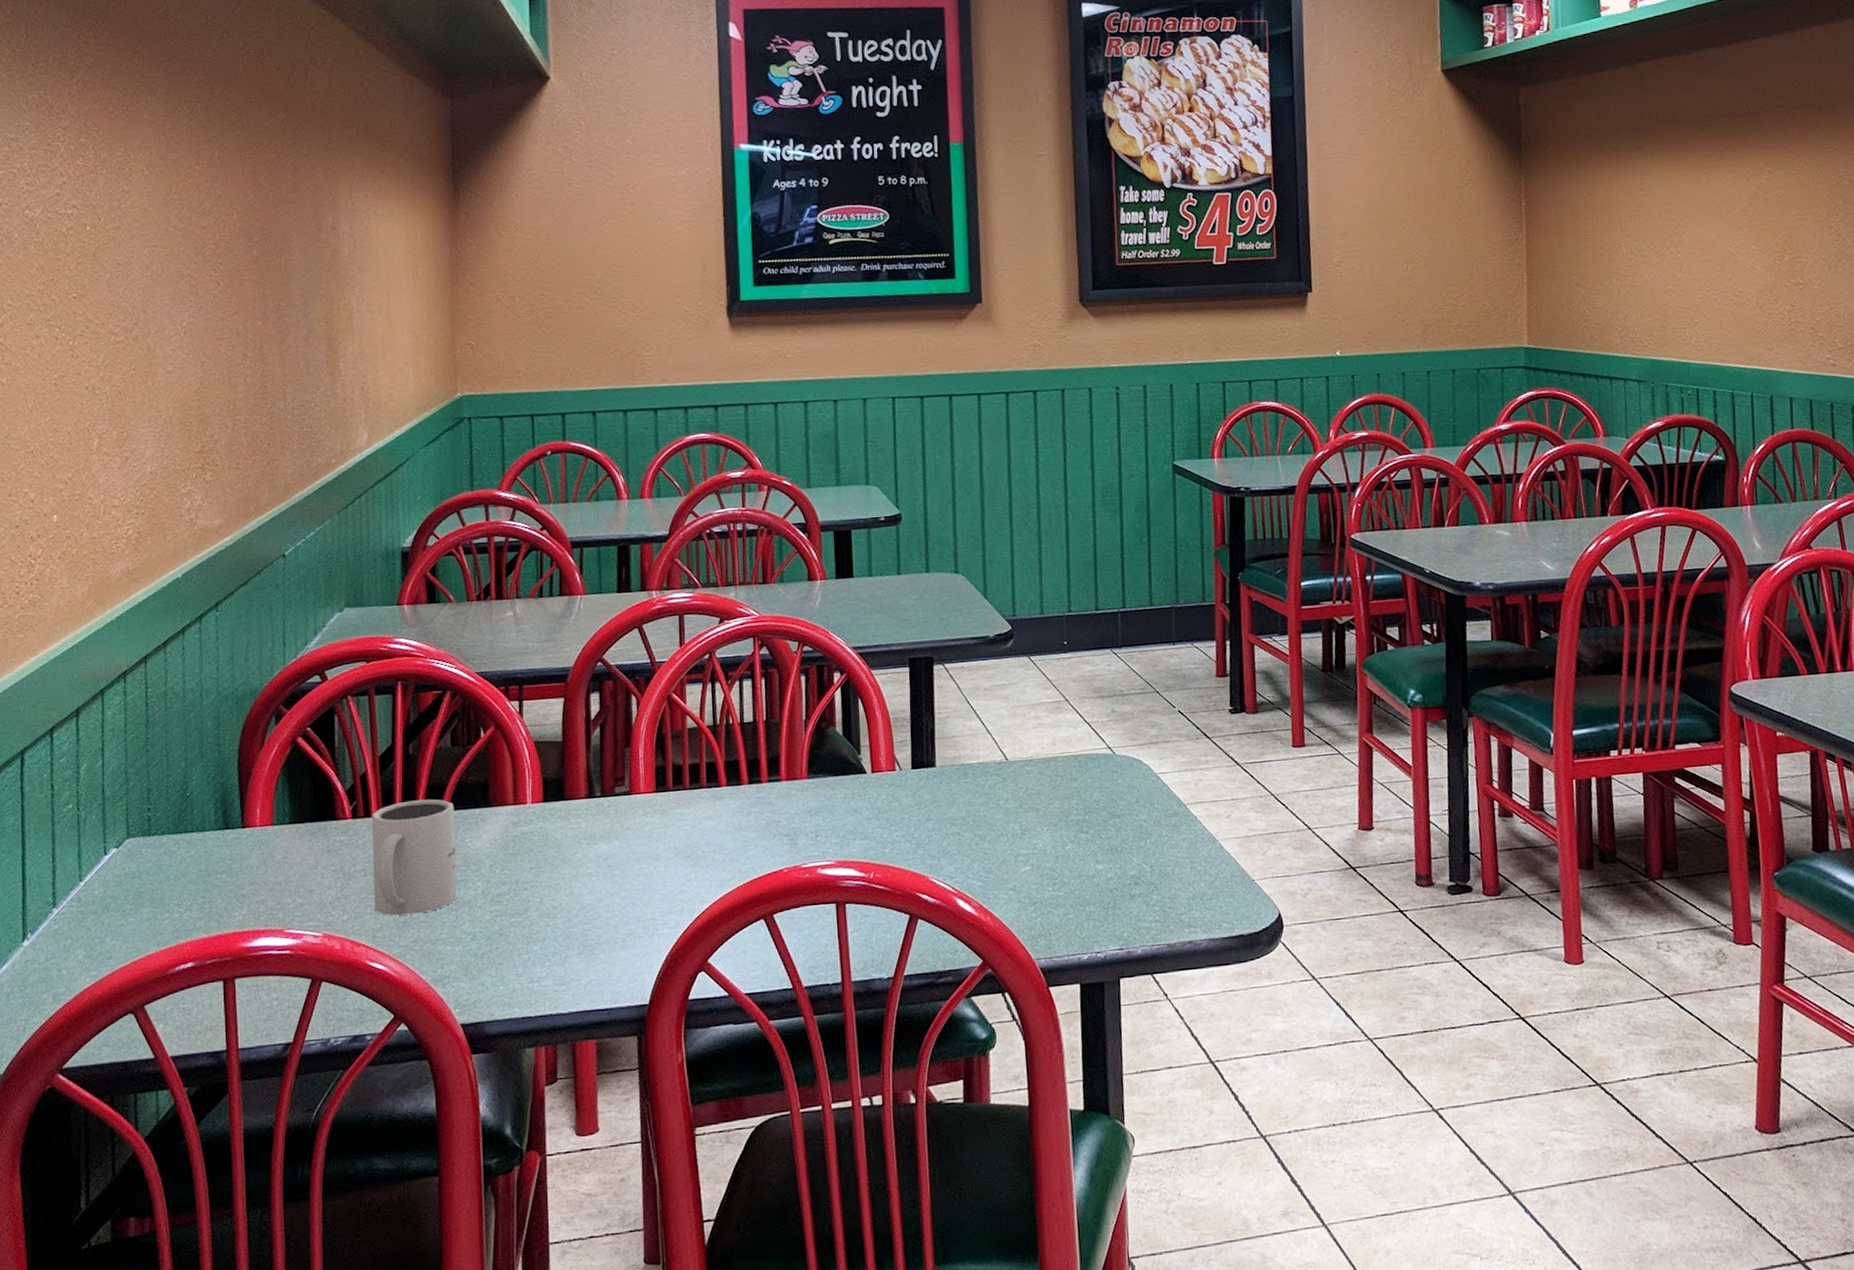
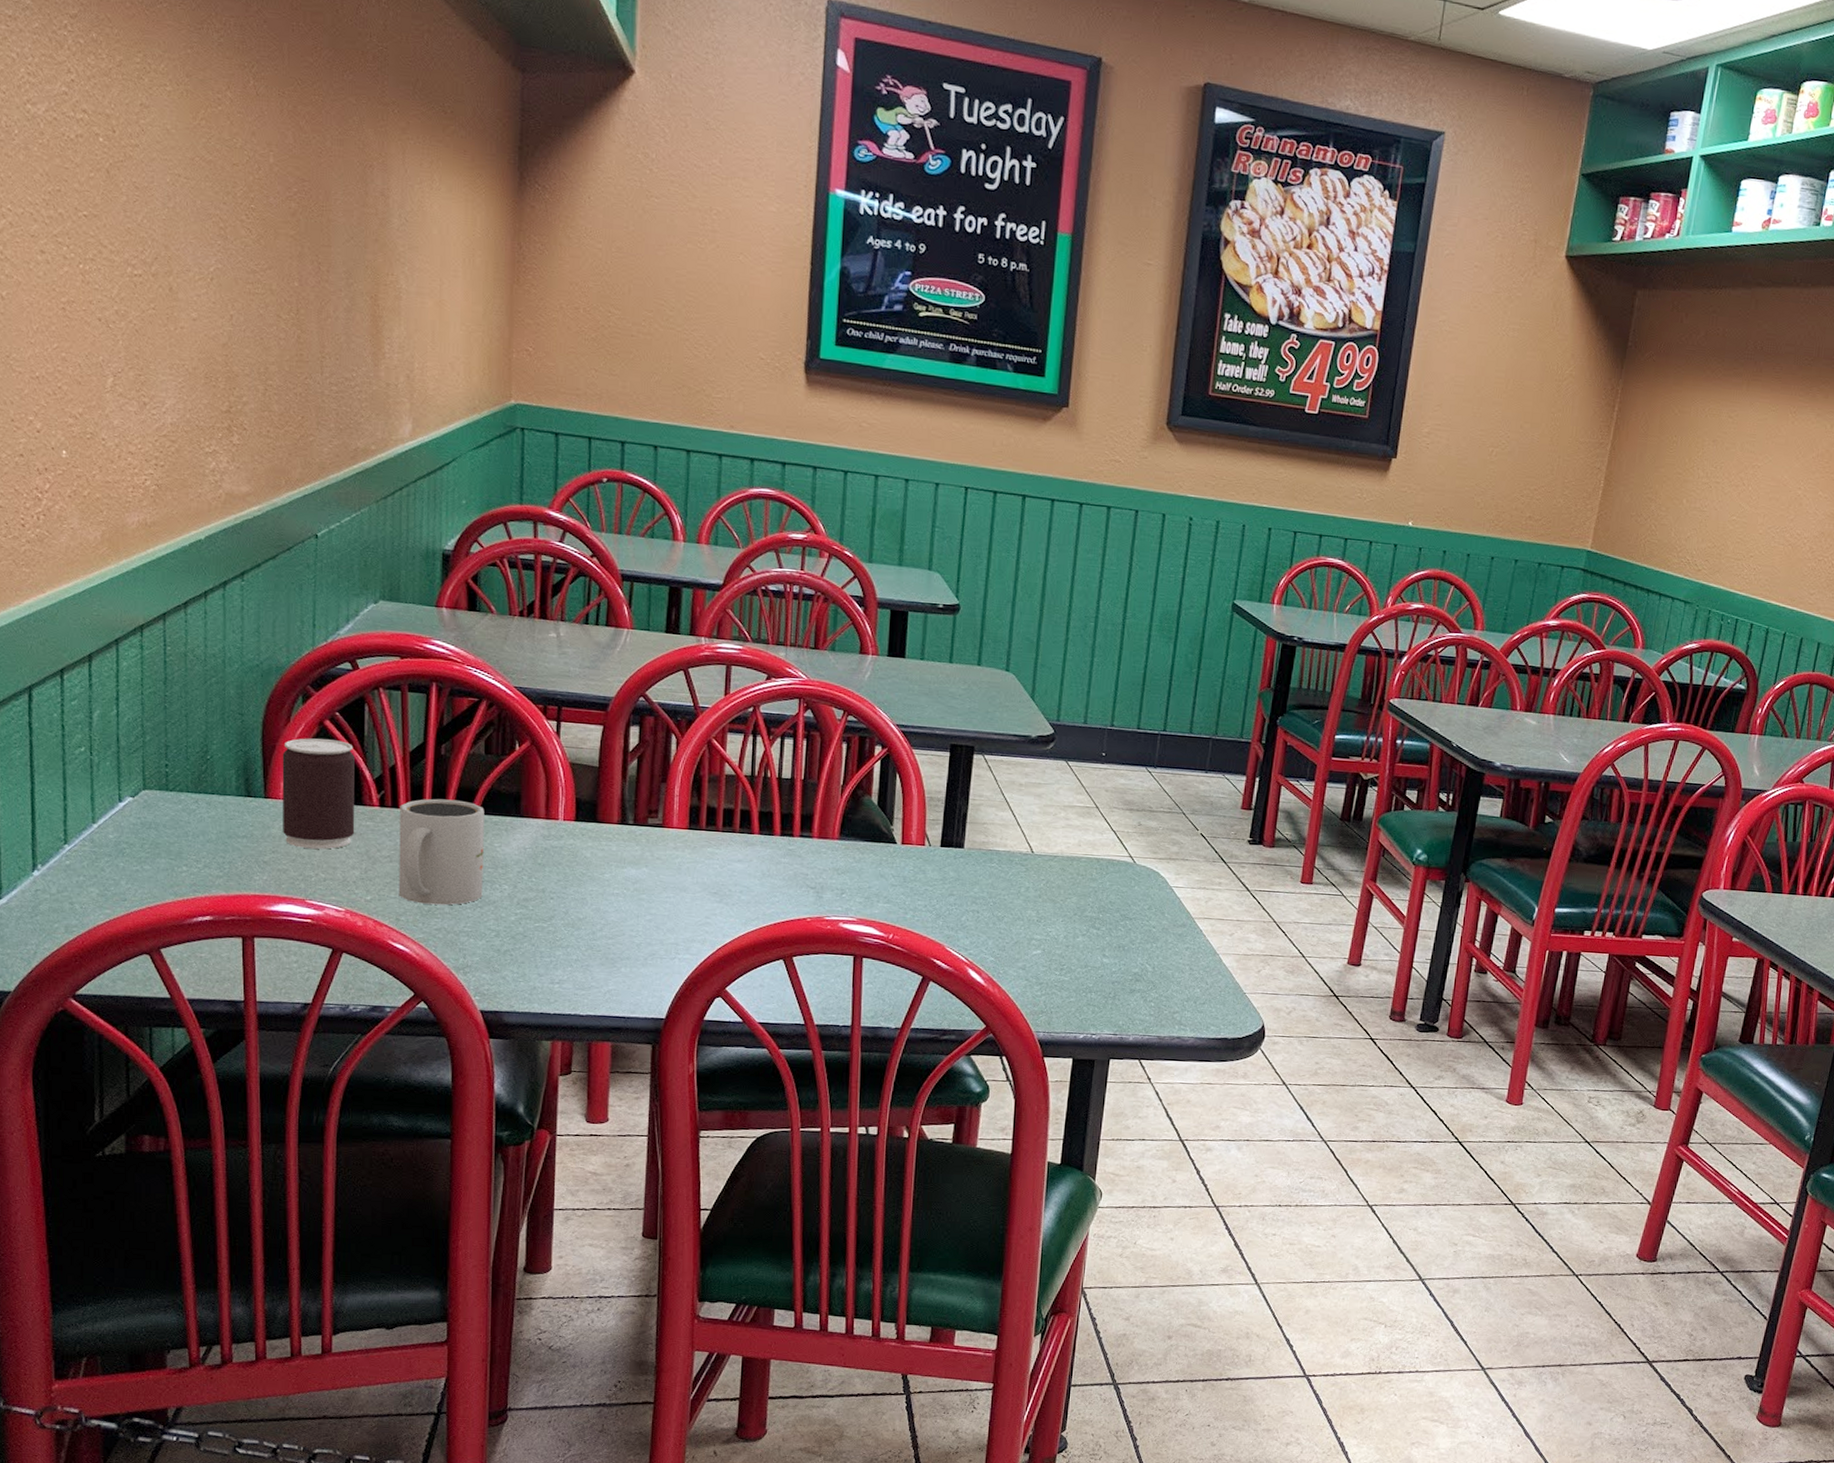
beverage can: none [258,756,330,875] -> present [282,738,355,849]

